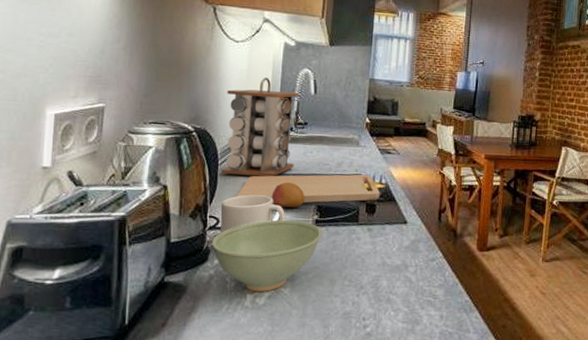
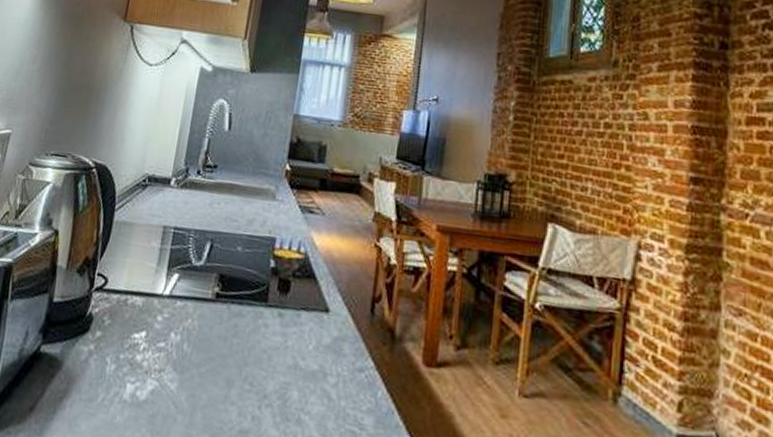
bowl: present [212,219,322,292] -> none [96,286,223,384]
mug: present [220,194,286,233] -> none [107,250,182,298]
spice rack: present [222,78,299,177] -> none [117,108,211,231]
cutting board: present [237,174,380,204] -> none [131,227,297,275]
fruit: present [271,181,304,208] -> none [168,238,206,274]

